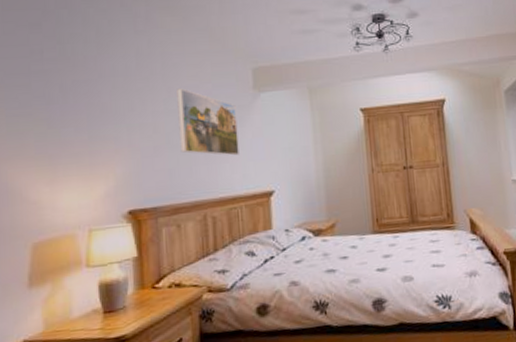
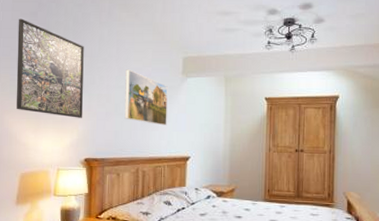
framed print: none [12,32,121,159] -> present [16,18,84,118]

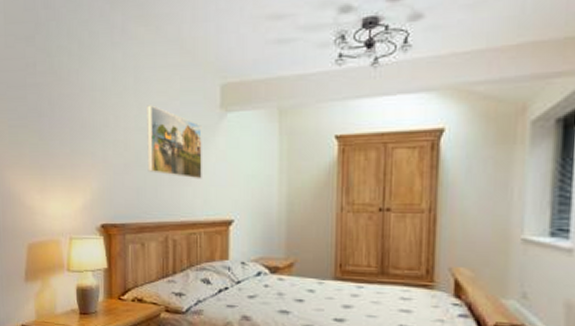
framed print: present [16,18,84,118] -> none [12,45,97,172]

